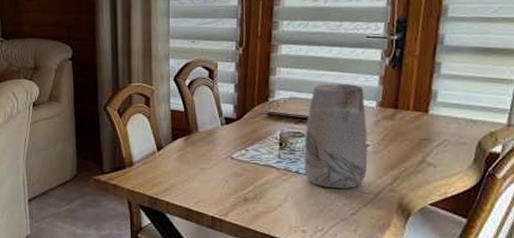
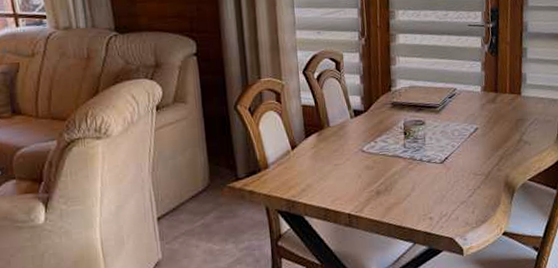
vase: present [304,83,368,189] -> none [425,70,479,173]

